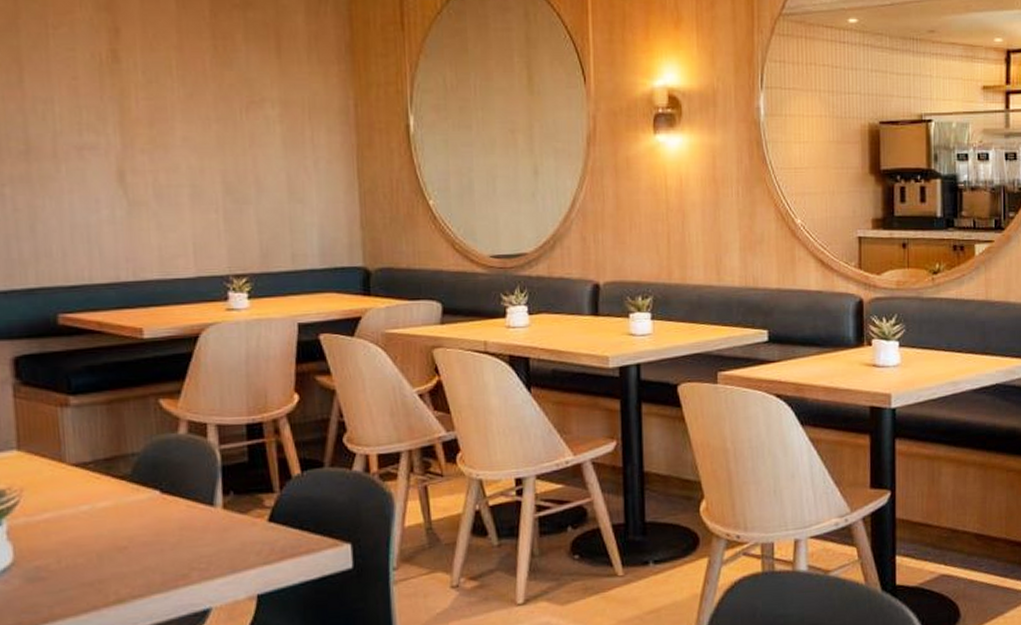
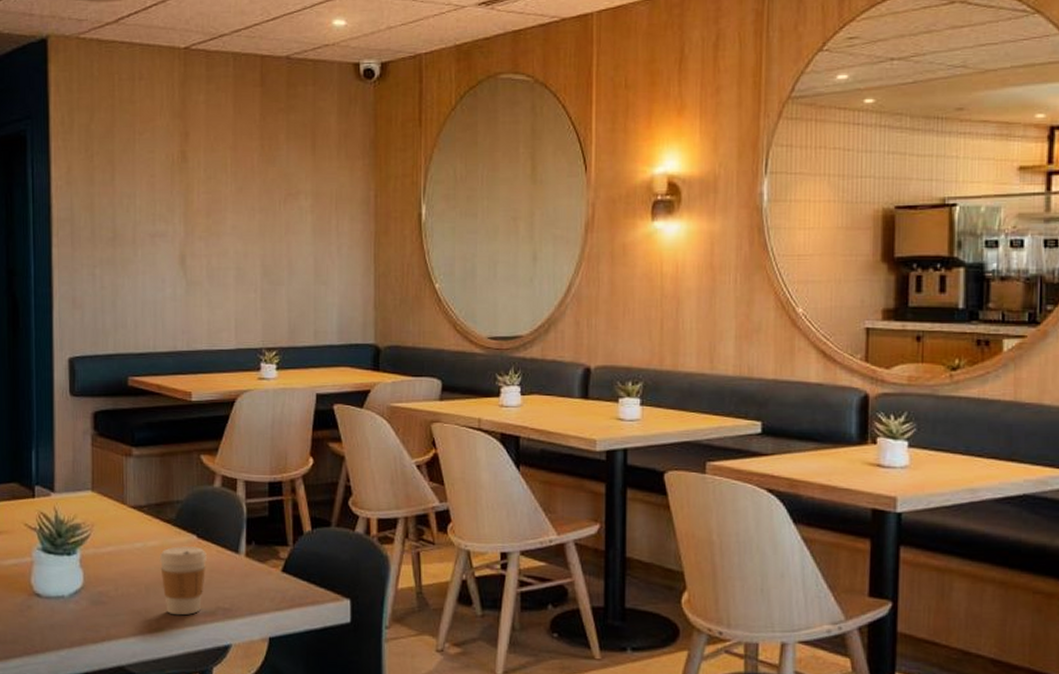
coffee cup: none [113,503,174,583] -> present [159,546,207,616]

